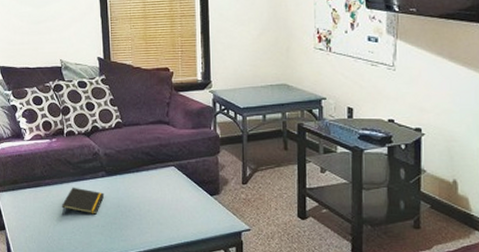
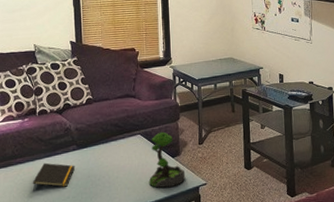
plant: none [183,165,226,229] -> present [148,132,186,188]

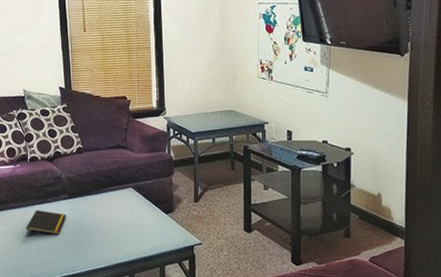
plant: present [148,132,186,188] -> none [140,186,180,245]

